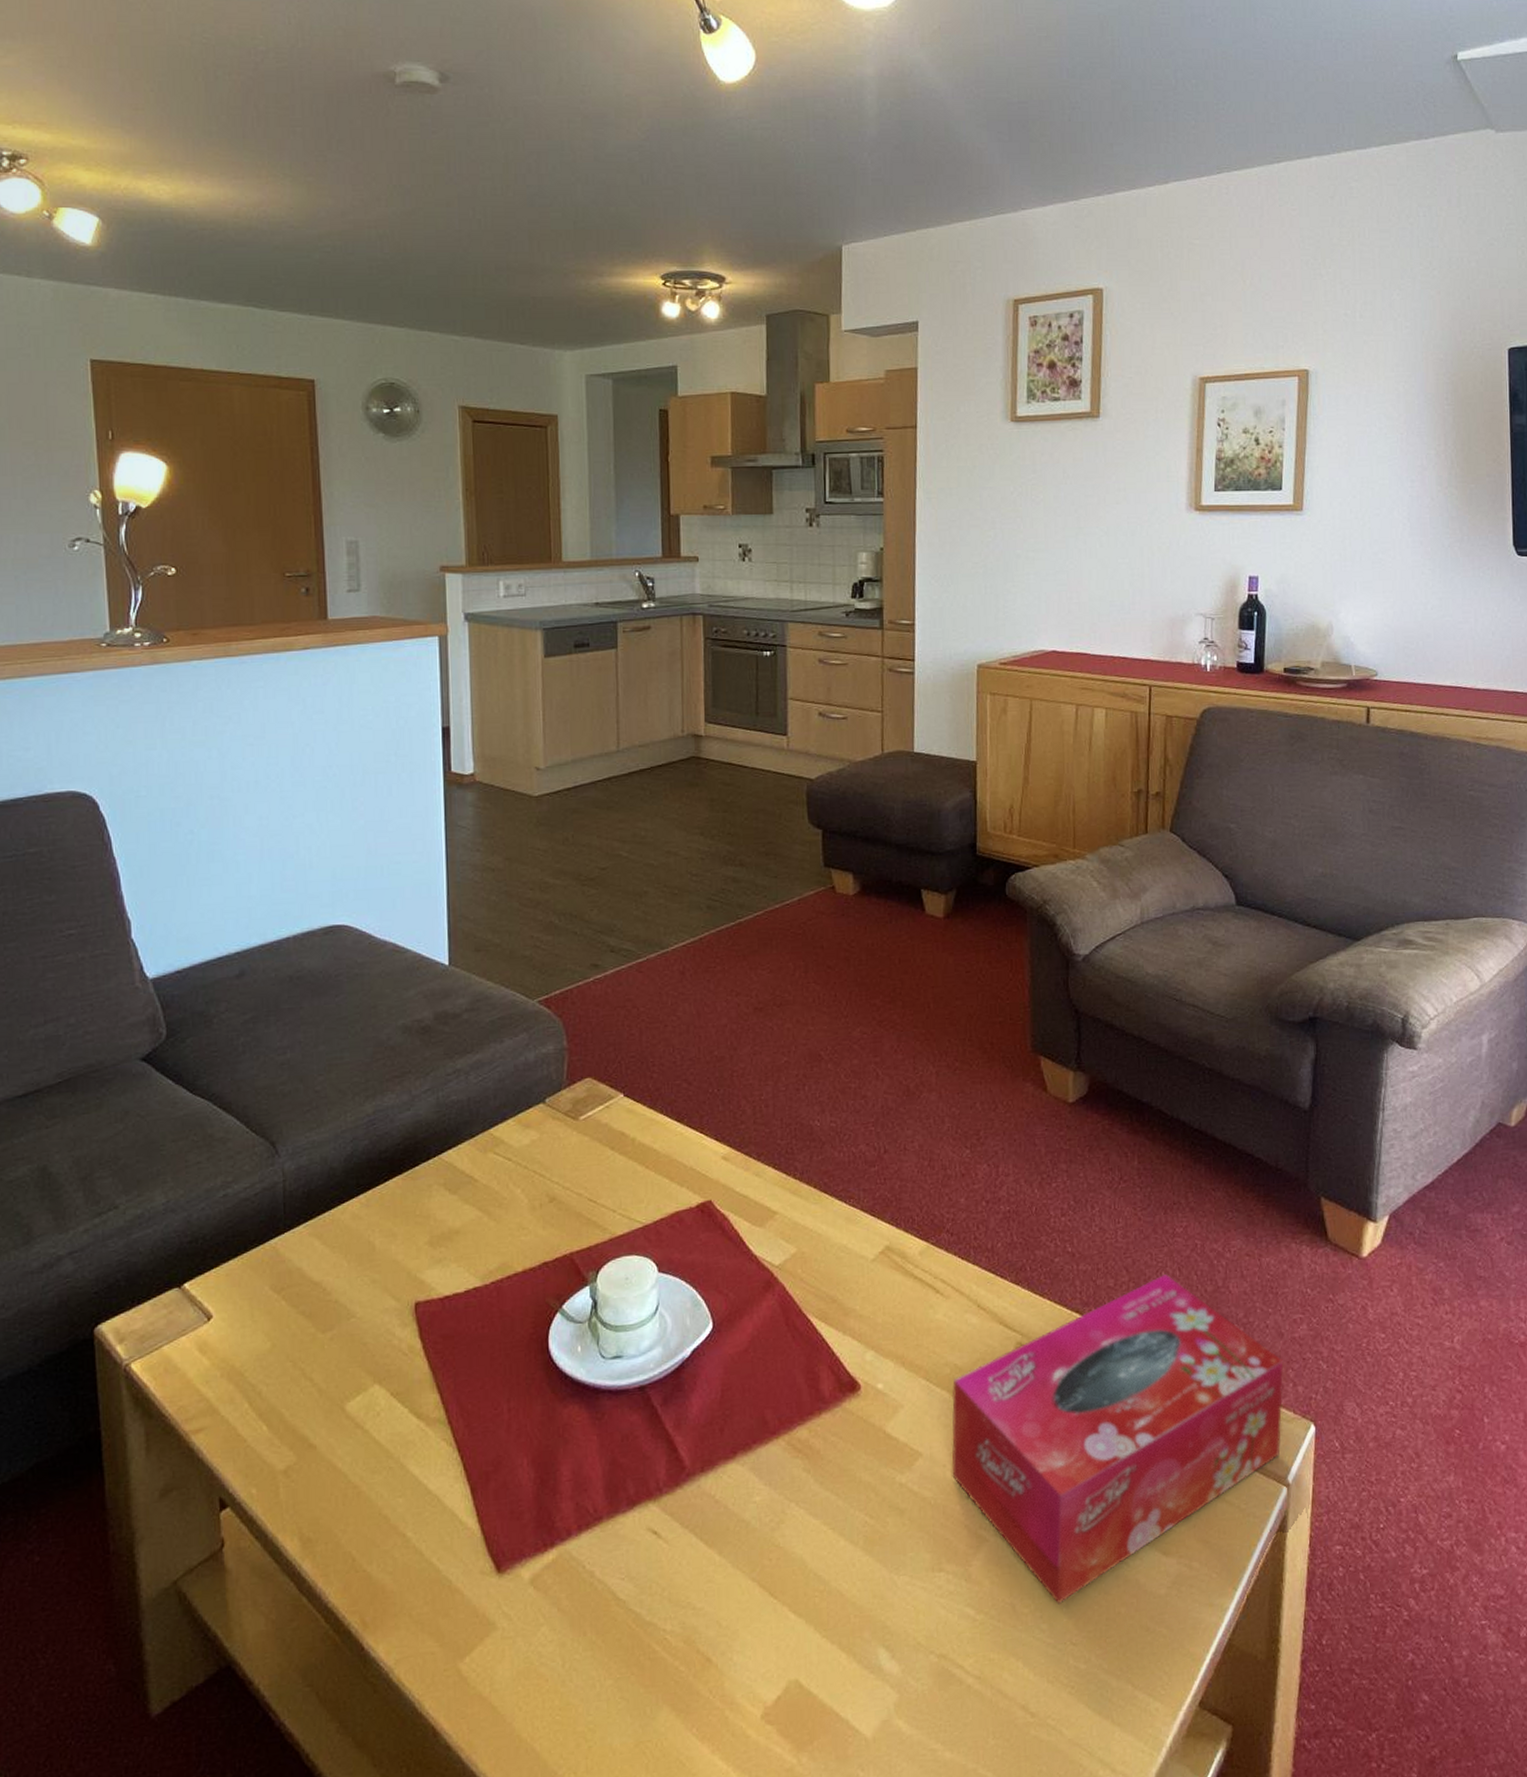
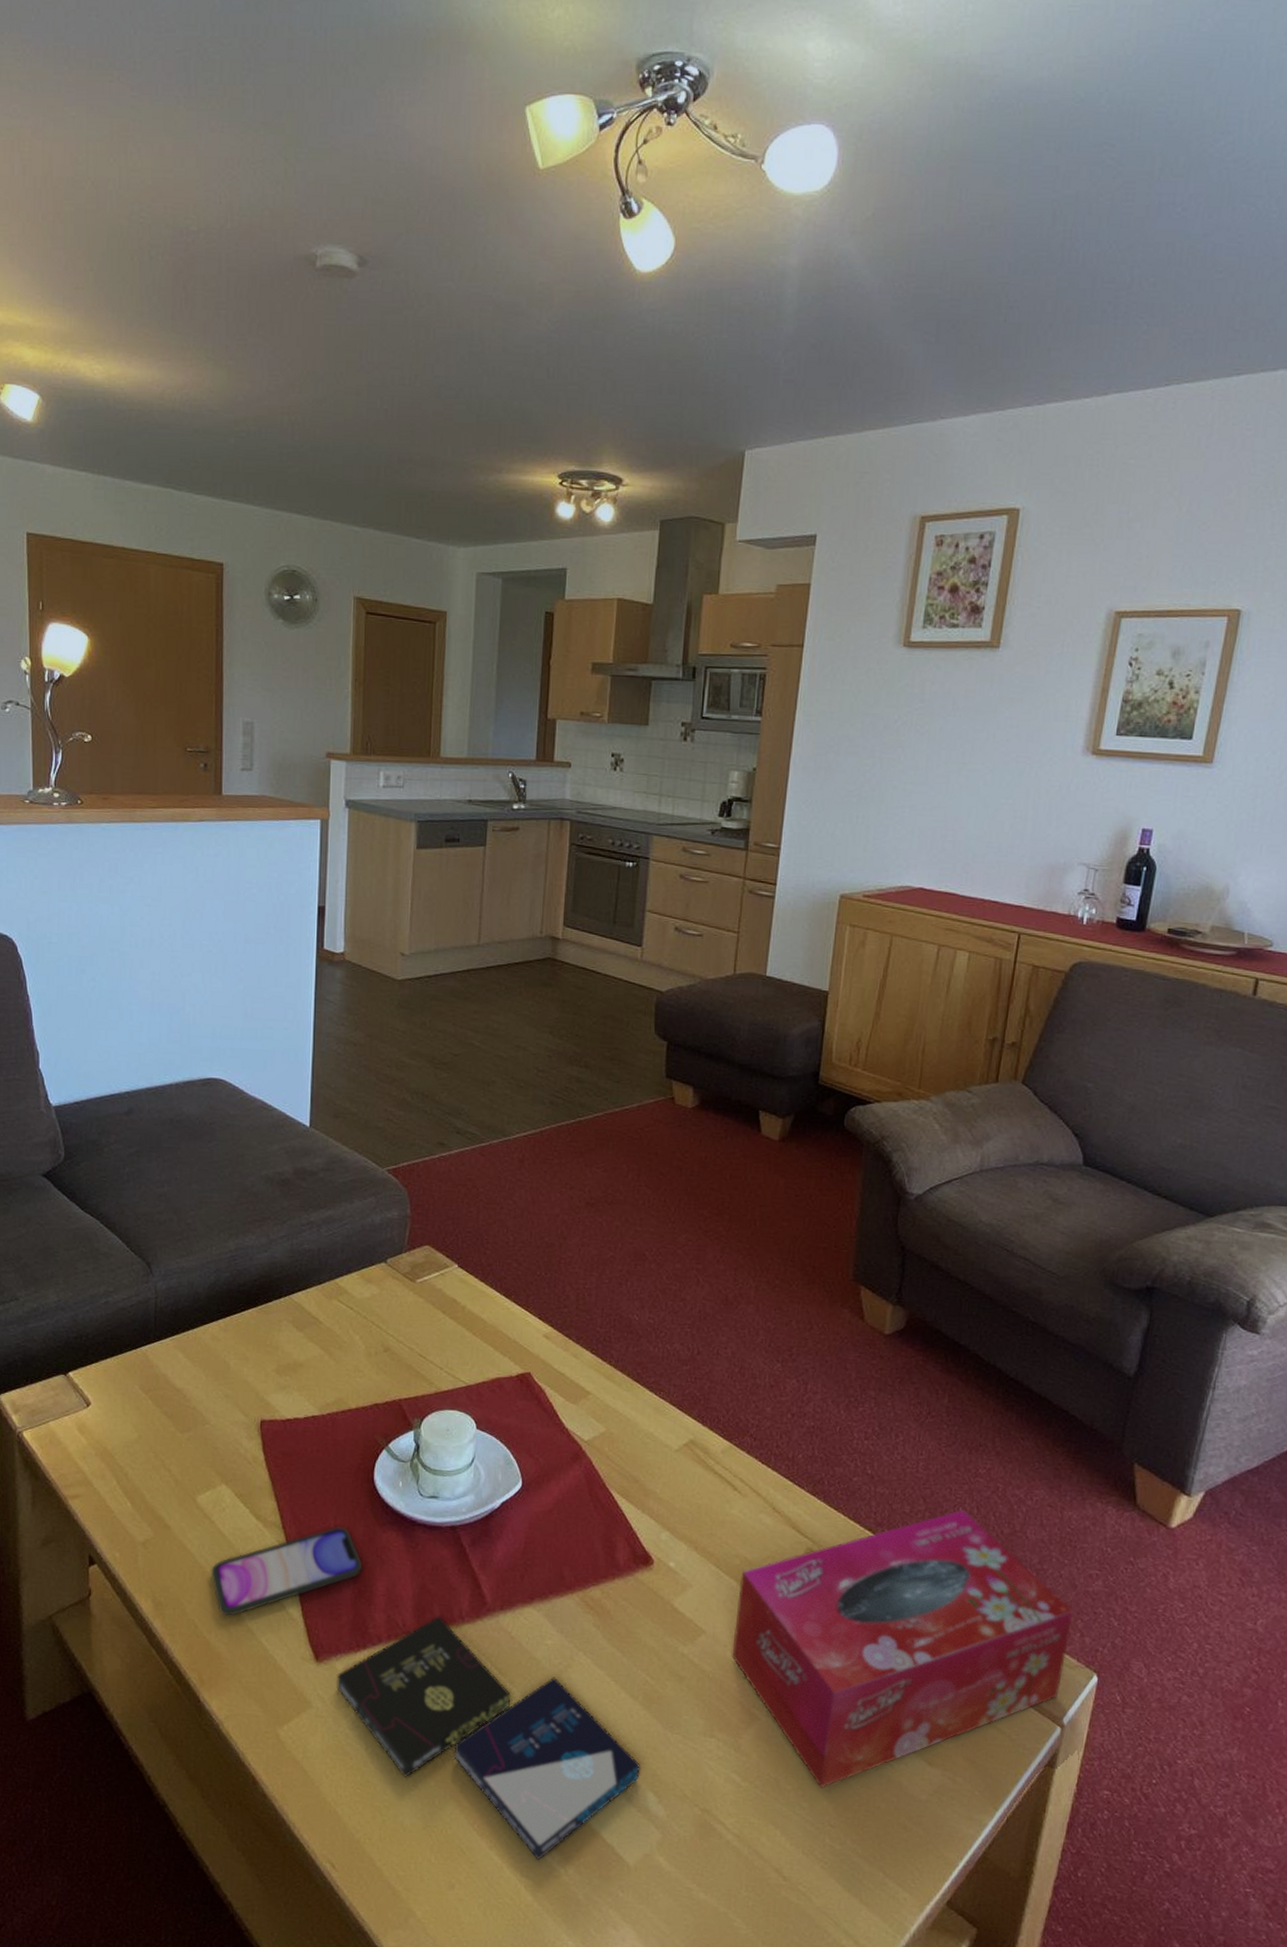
smartphone: none [367,1410,544,1539] -> present [211,1527,363,1616]
music album box set: none [523,1492,869,1755] -> present [337,1616,640,1861]

